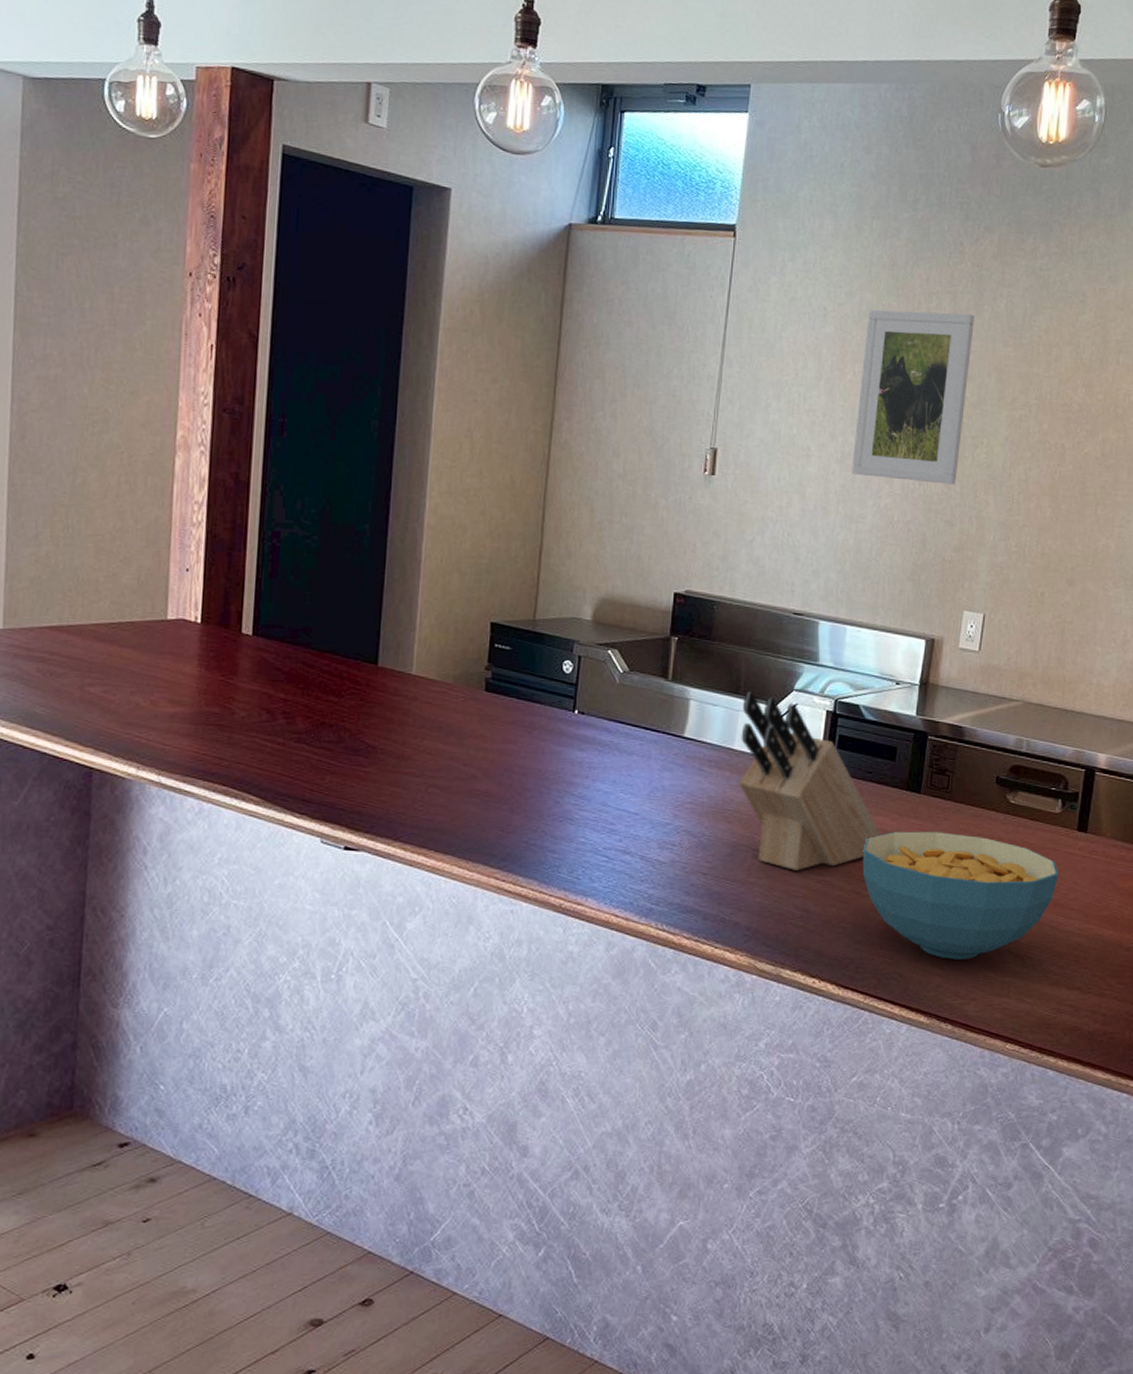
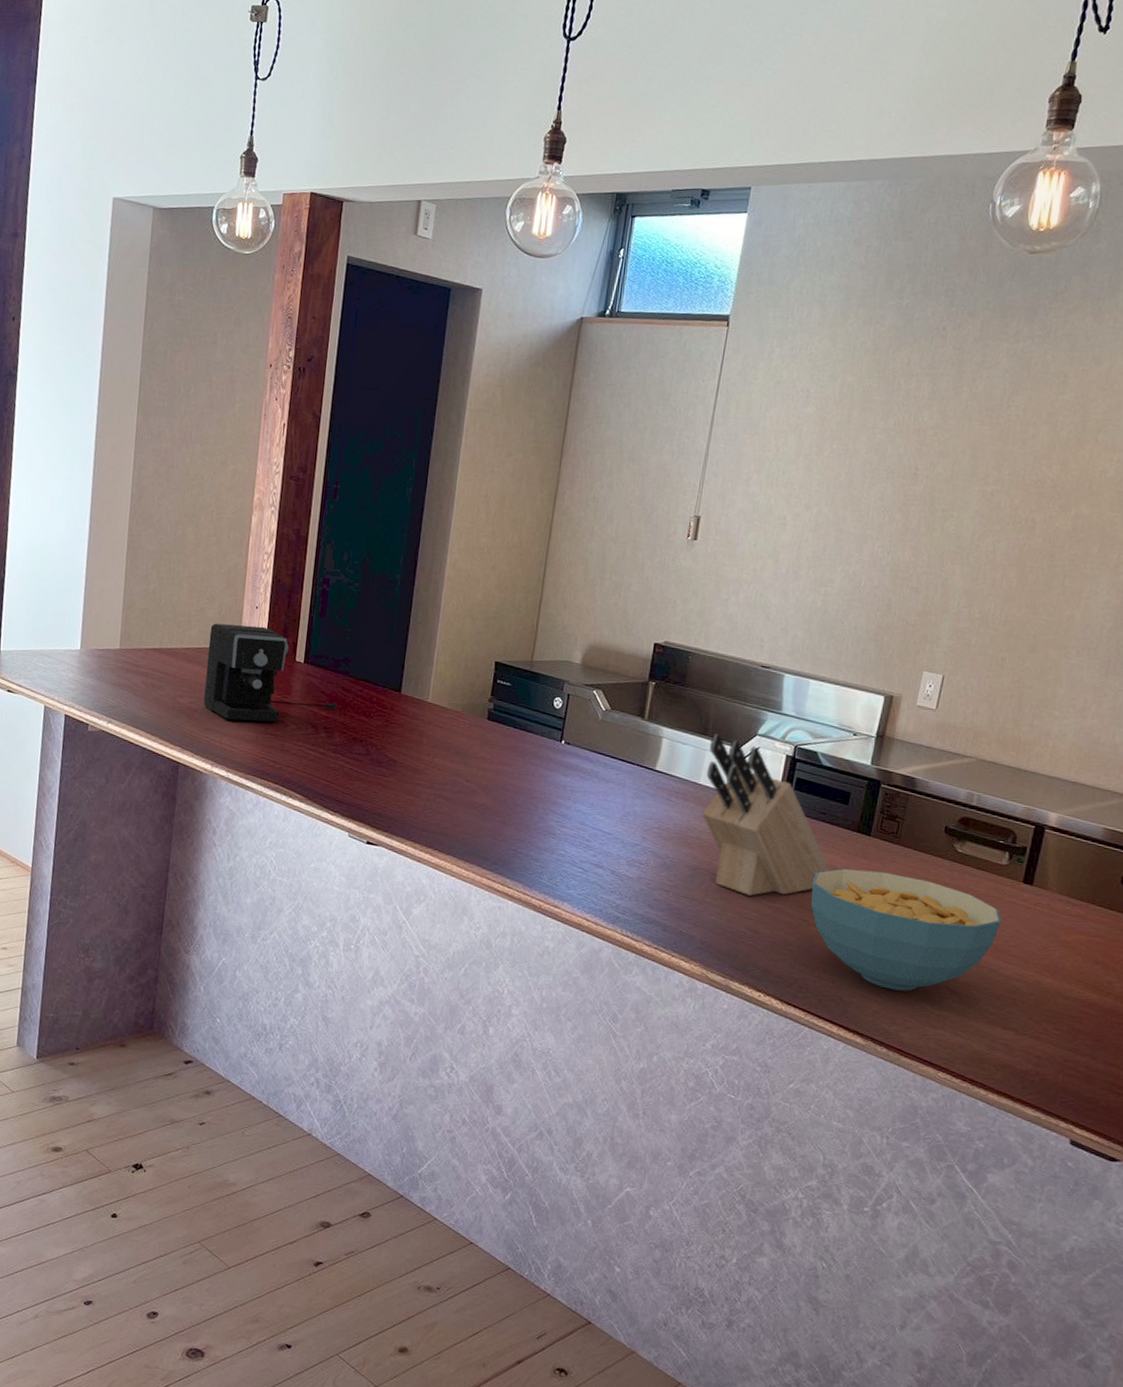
coffee maker: none [122,591,298,711] -> present [203,623,337,723]
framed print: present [851,309,974,485] -> none [823,391,952,554]

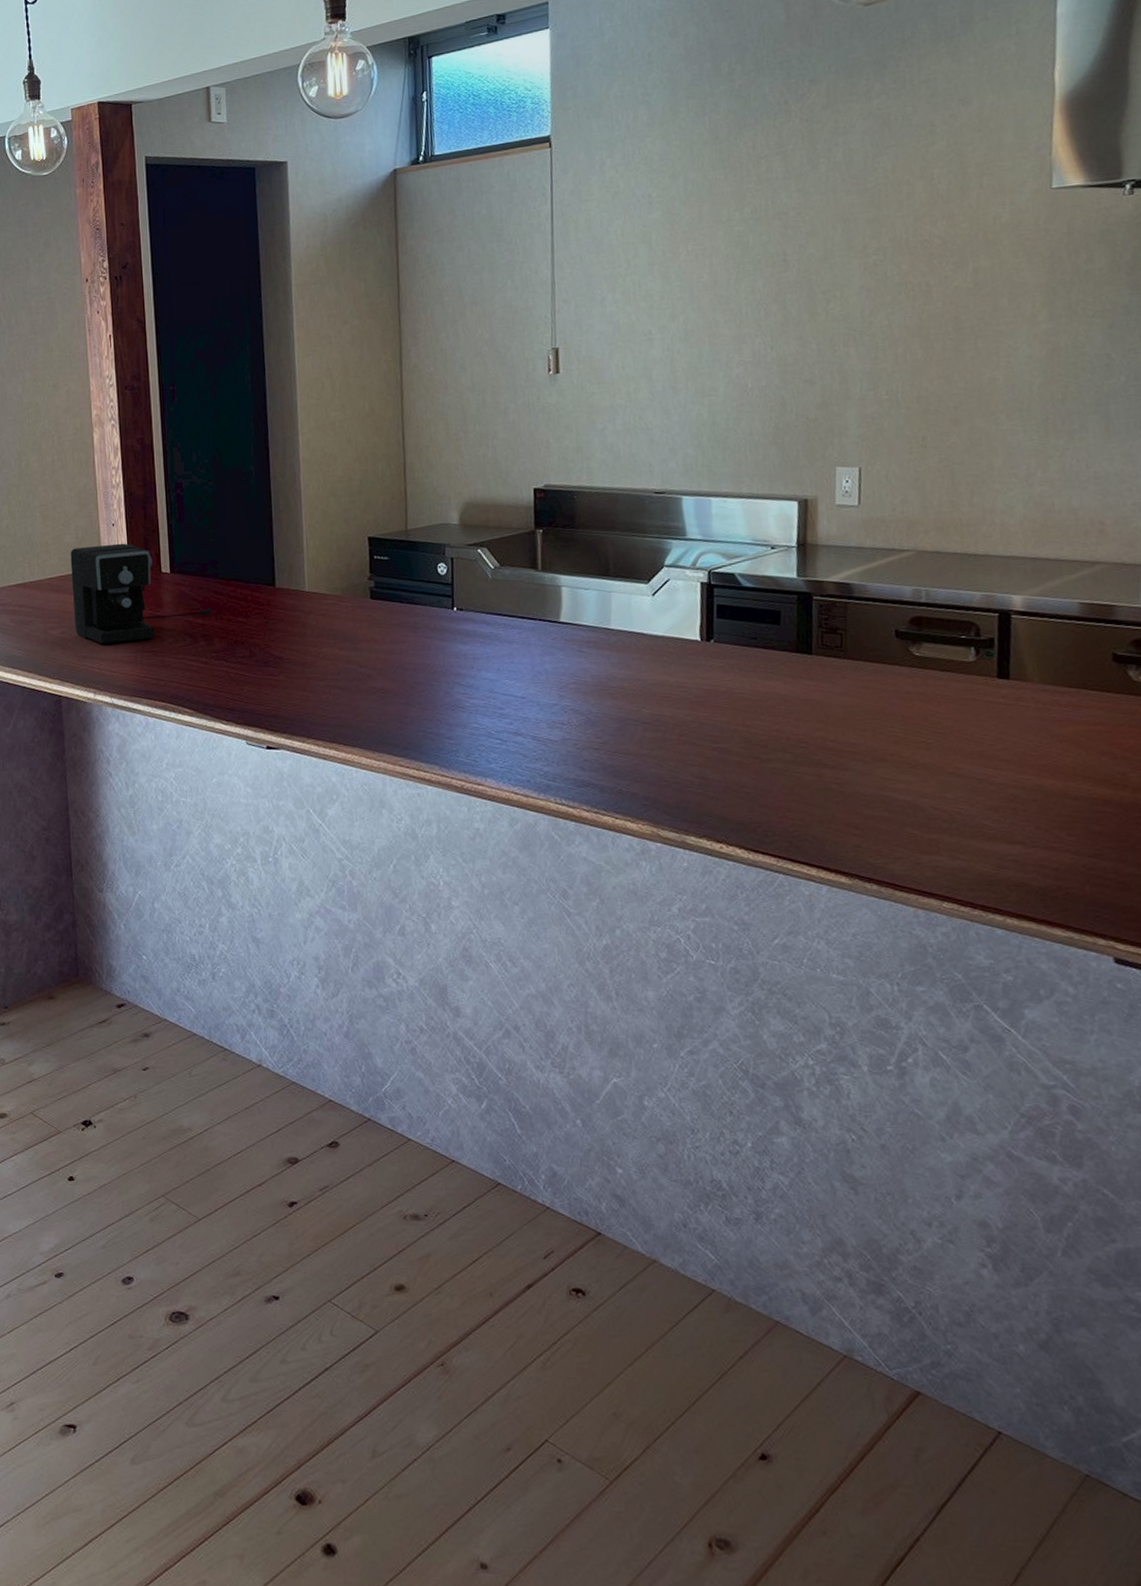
knife block: present [702,733,831,896] -> none [614,571,774,740]
cereal bowl: present [811,868,1001,991] -> none [756,691,981,819]

